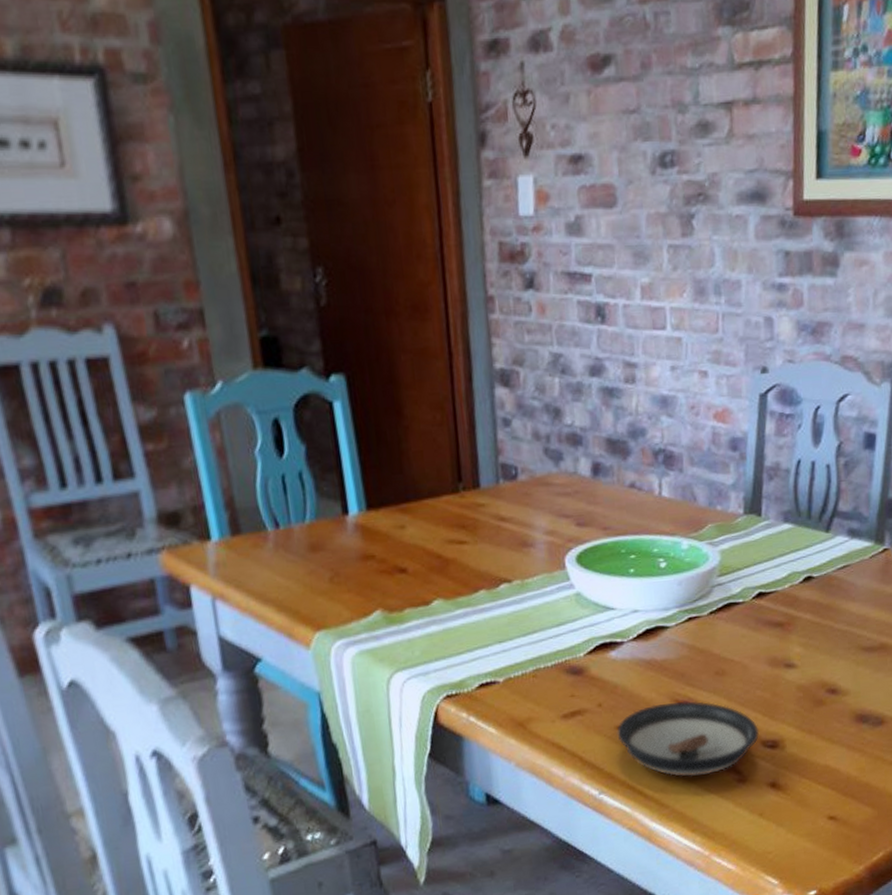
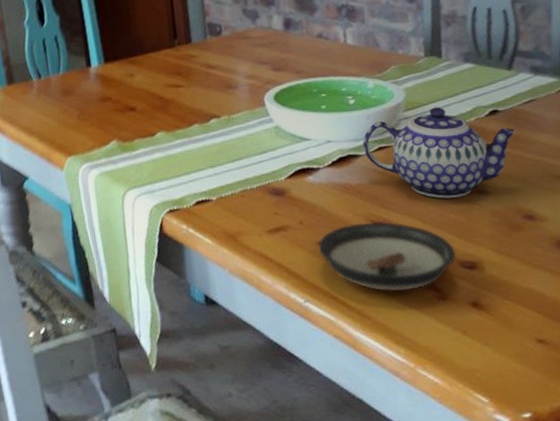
teapot: none [671,572,829,674] -> present [362,107,518,199]

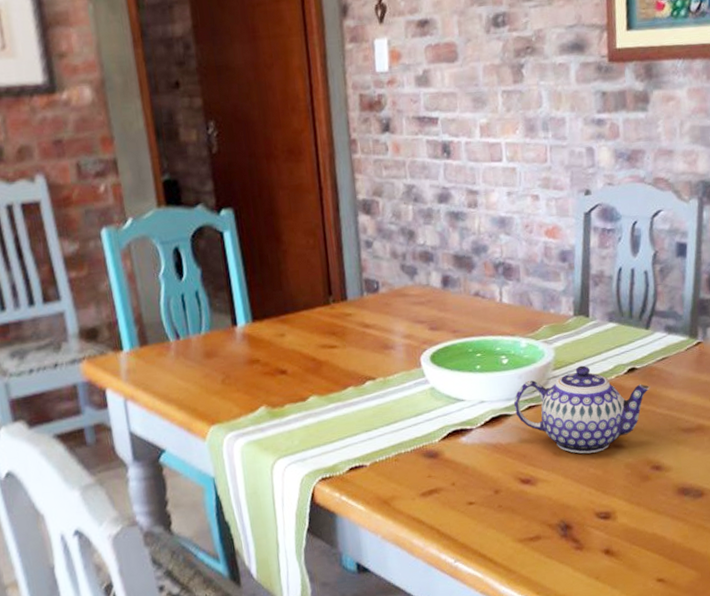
saucer: present [318,222,457,292] -> none [468,479,594,546]

